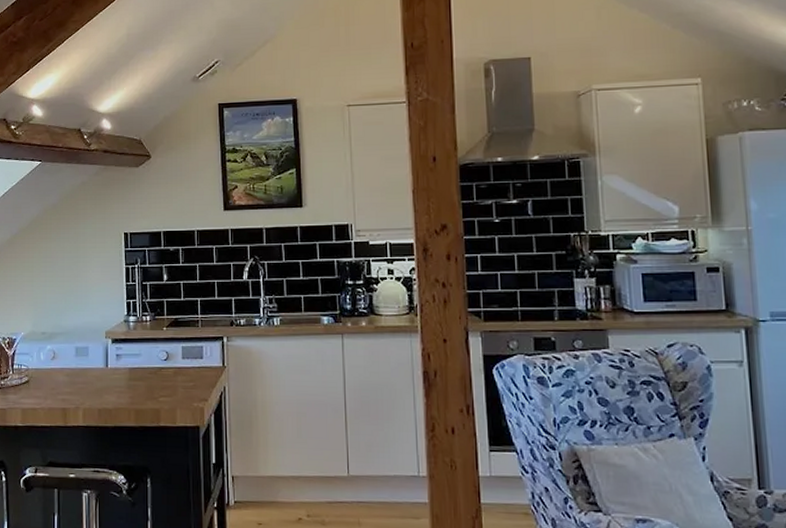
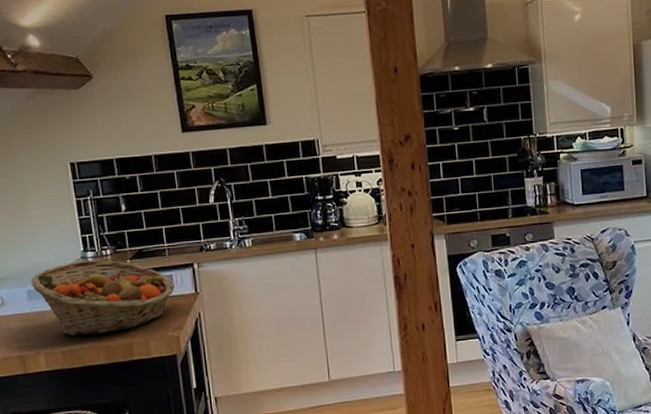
fruit basket: none [80,324,204,397] -> present [31,259,175,337]

